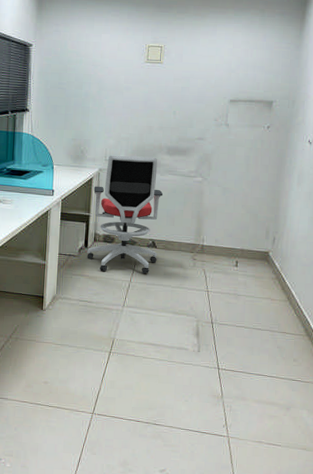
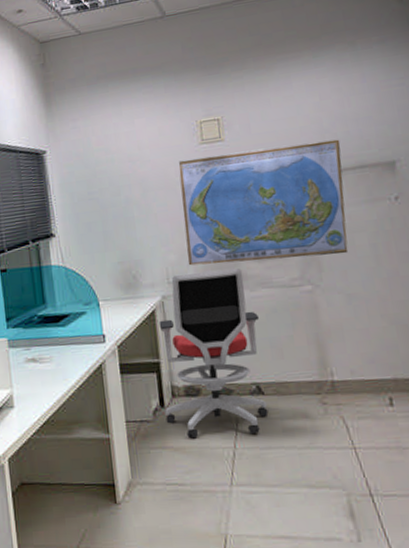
world map: none [121,72,240,160] -> present [178,139,349,266]

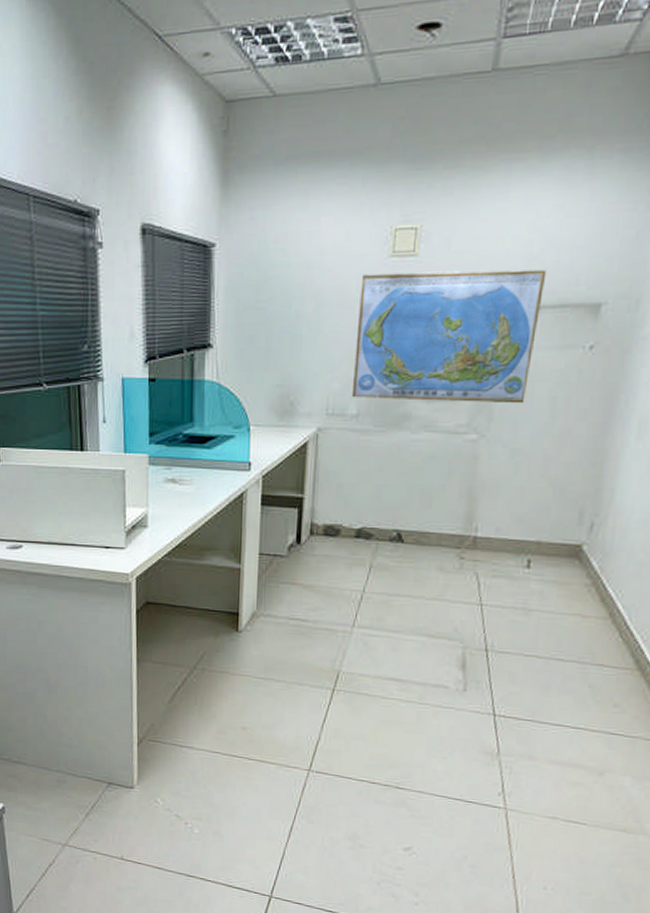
office chair: present [159,267,269,439] -> none [300,406,415,581]

